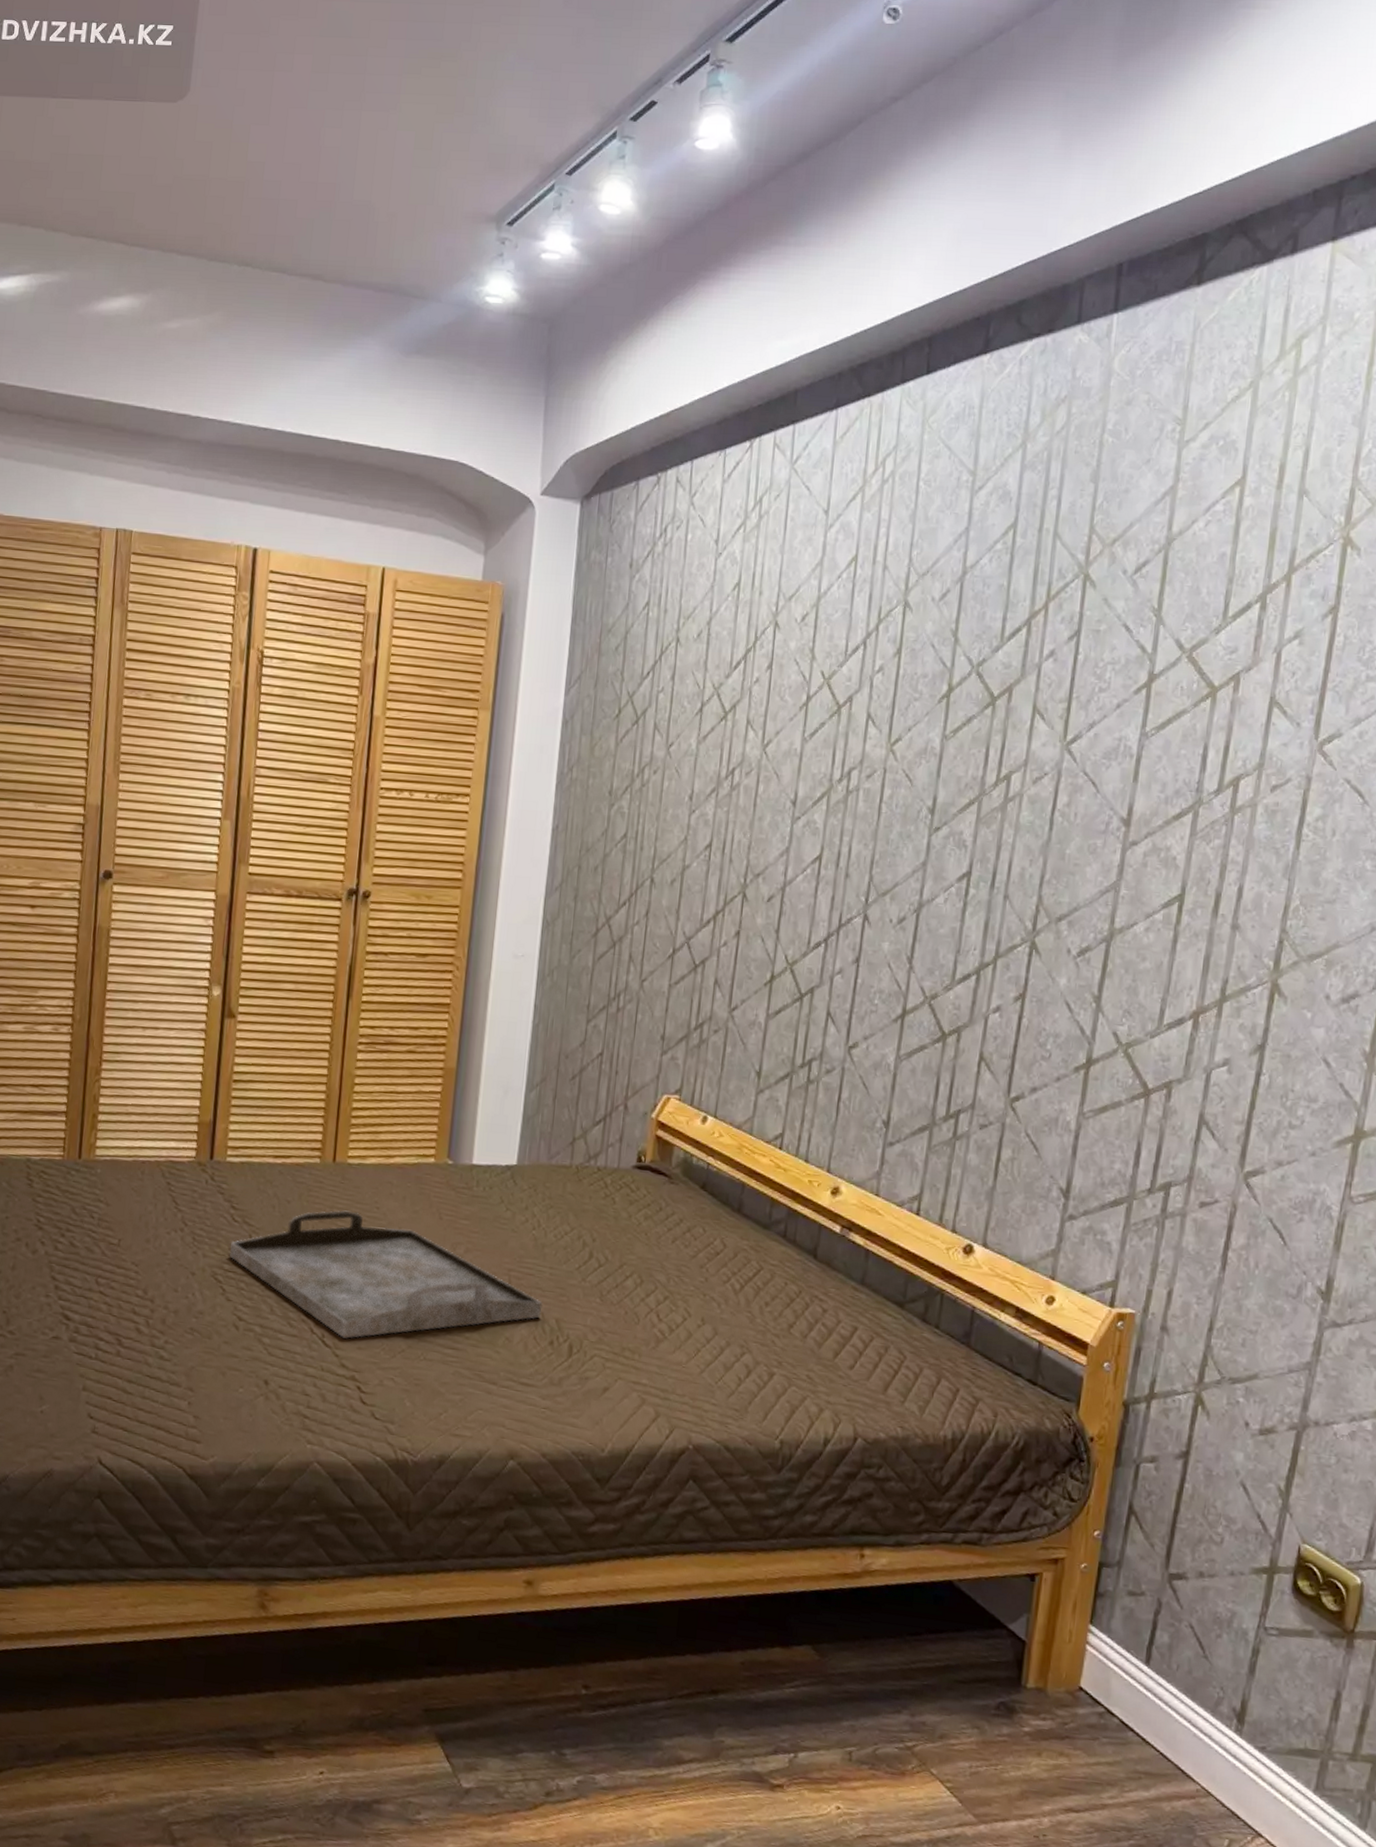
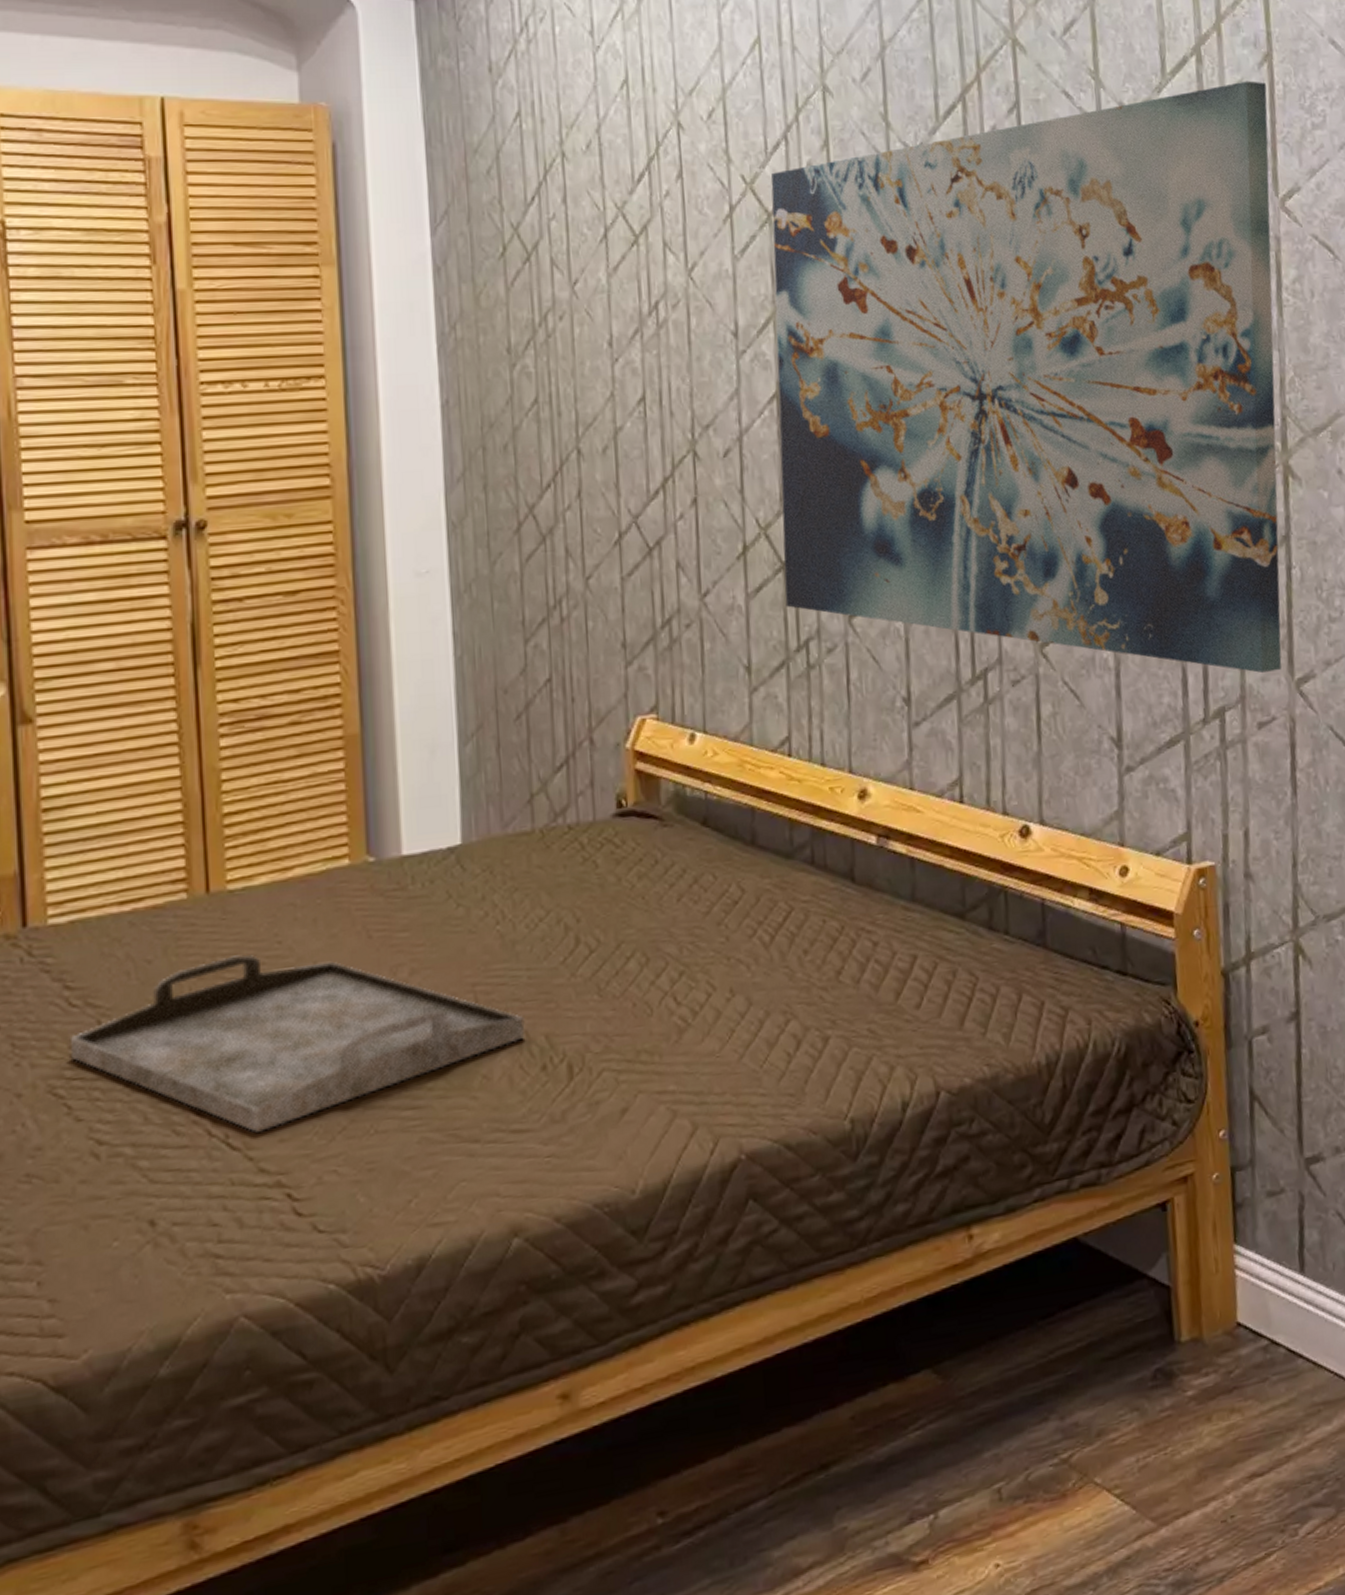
wall art: none [798,630,1327,1162] -> present [771,81,1282,674]

